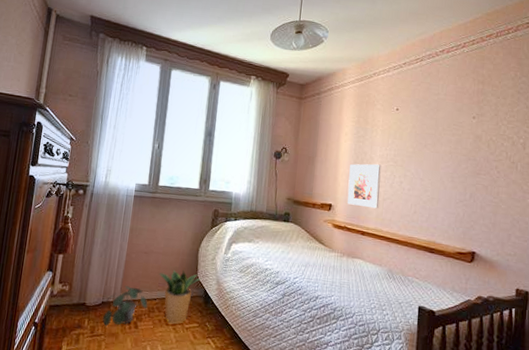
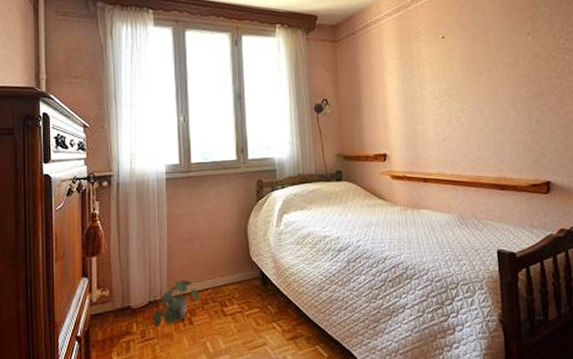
potted plant: present [158,270,203,324] -> none [207,252,257,313]
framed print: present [347,164,381,209] -> none [400,101,439,151]

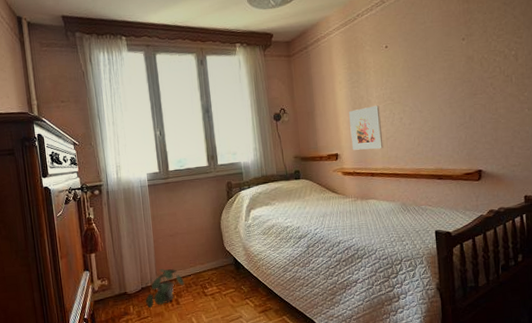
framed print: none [400,101,439,151] -> present [349,105,384,150]

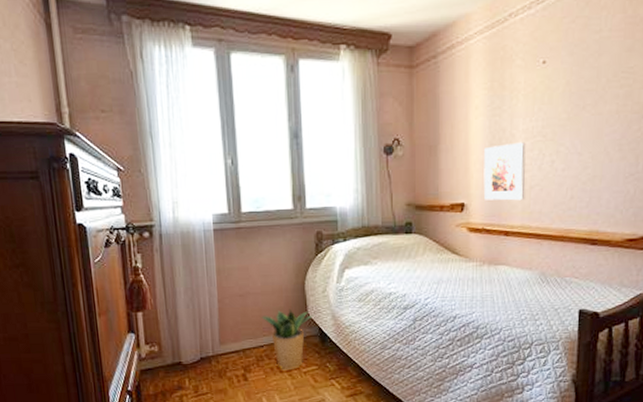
potted plant: present [145,269,184,309] -> none [205,336,255,383]
potted plant: none [188,244,230,293] -> present [261,309,315,369]

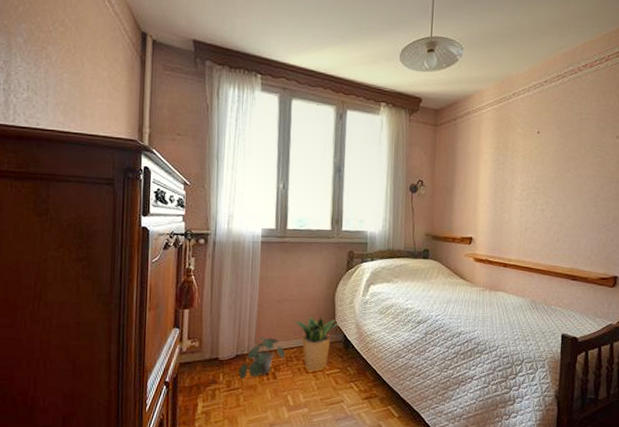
potted plant: none [205,336,255,383] -> present [239,337,285,380]
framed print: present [483,142,526,201] -> none [488,192,523,239]

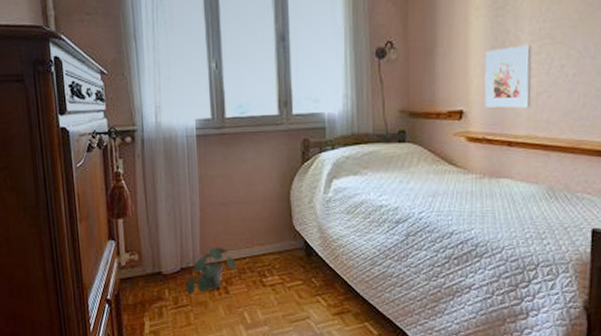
potted plant: present [294,316,342,371] -> none [244,219,301,283]
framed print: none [488,192,523,239] -> present [484,45,532,109]

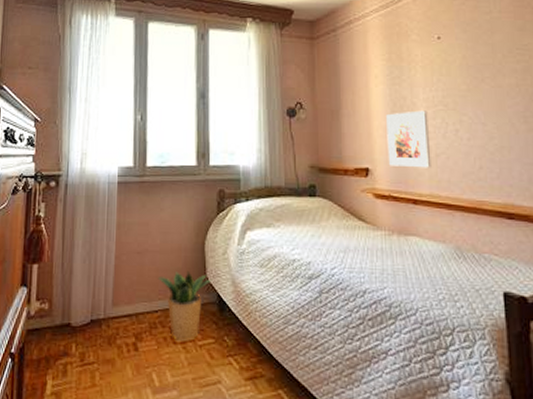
potted plant: present [186,246,237,295] -> none [94,297,148,351]
potted plant: none [244,219,301,283] -> present [157,270,214,341]

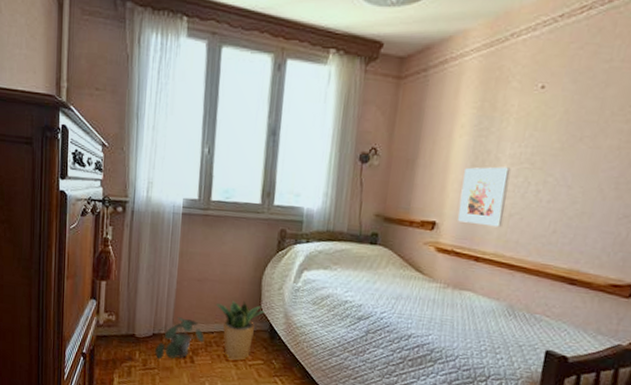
potted plant: none [94,297,148,351] -> present [155,317,204,360]

